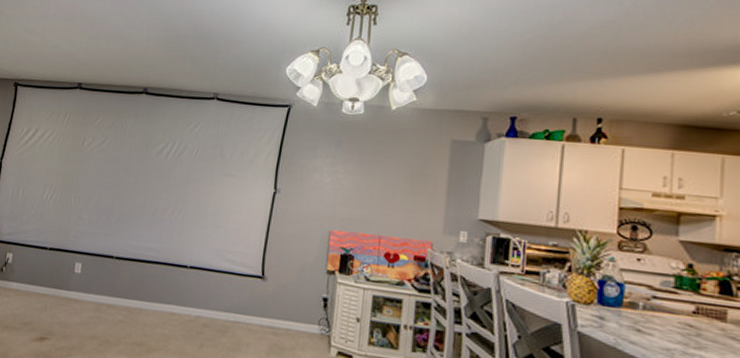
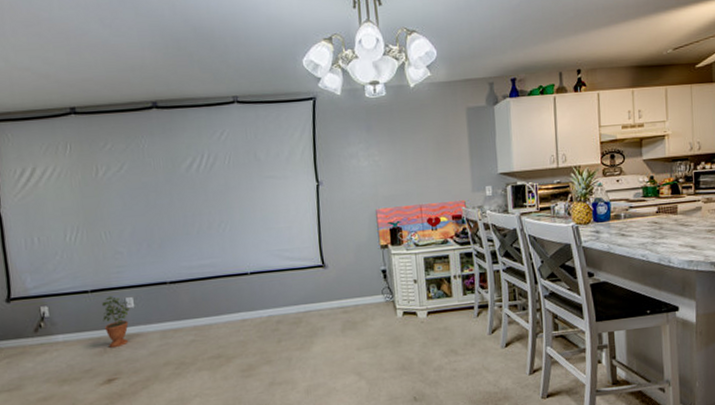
potted plant: none [50,256,78,308] -> present [102,295,131,348]

